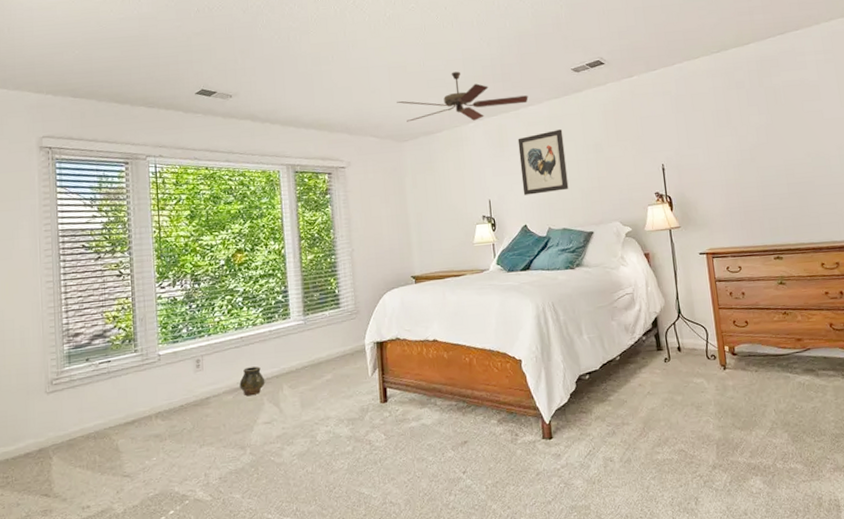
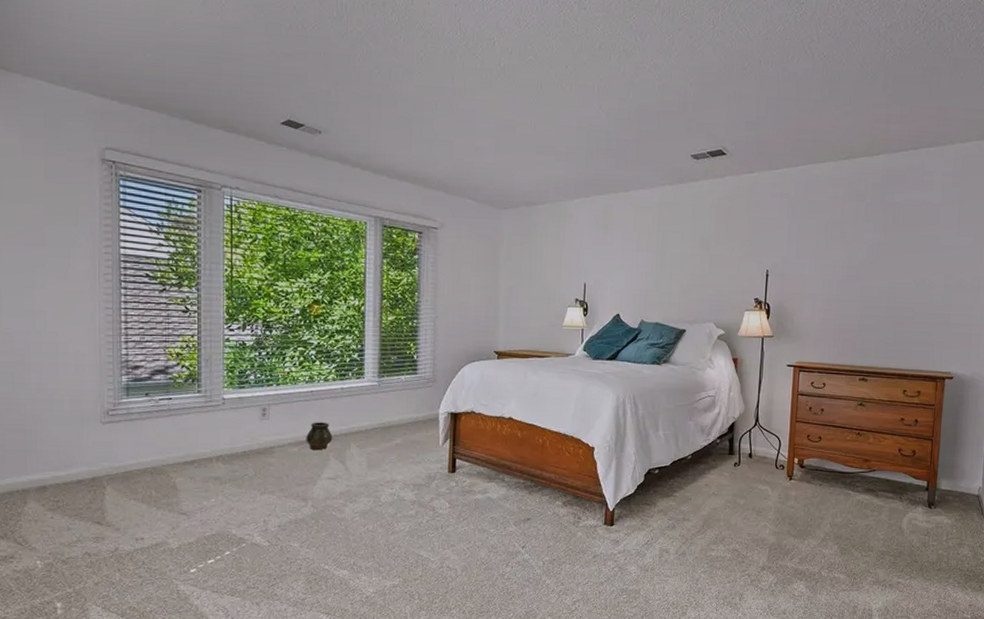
ceiling fan: present [397,71,529,122] -> none [501,140,641,197]
wall art: present [517,129,569,195] -> none [620,219,671,284]

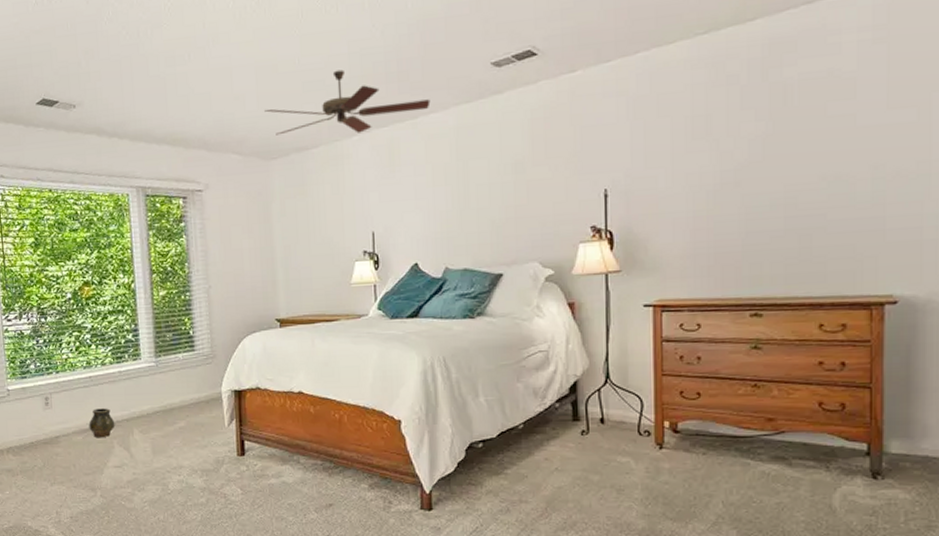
ceiling fan: none [501,140,641,197] -> present [264,69,431,135]

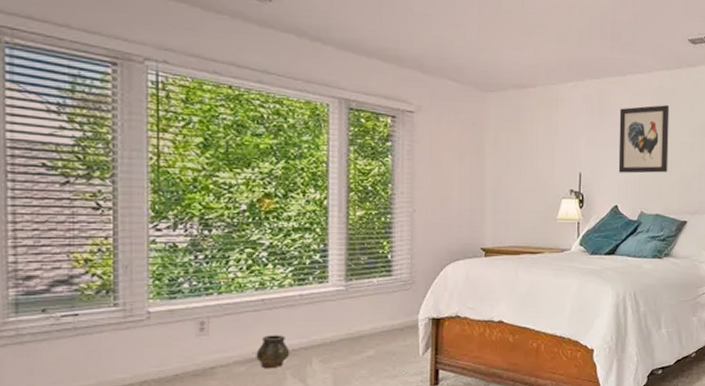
ceiling fan: present [264,69,431,135] -> none [485,19,638,81]
wall art: none [413,143,475,227] -> present [618,105,670,174]

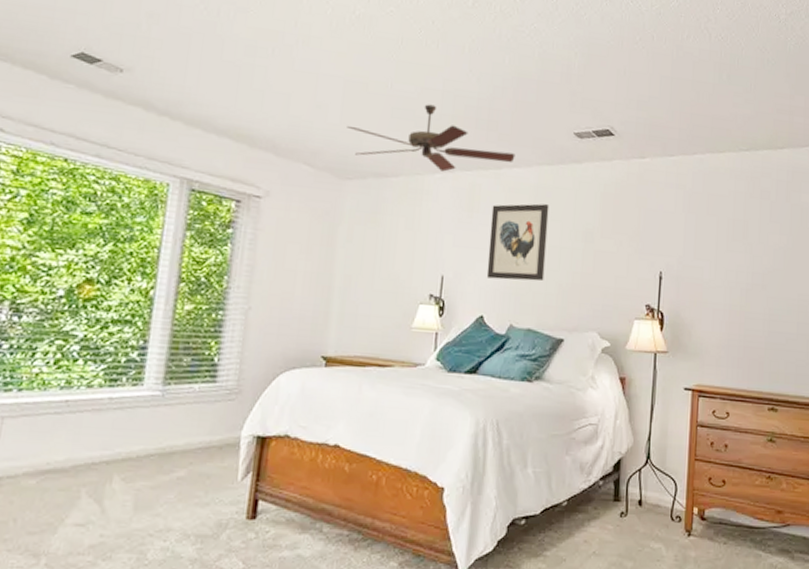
vase: present [256,335,290,369] -> none [49,444,89,485]
ceiling fan: none [485,19,638,81] -> present [347,104,516,172]

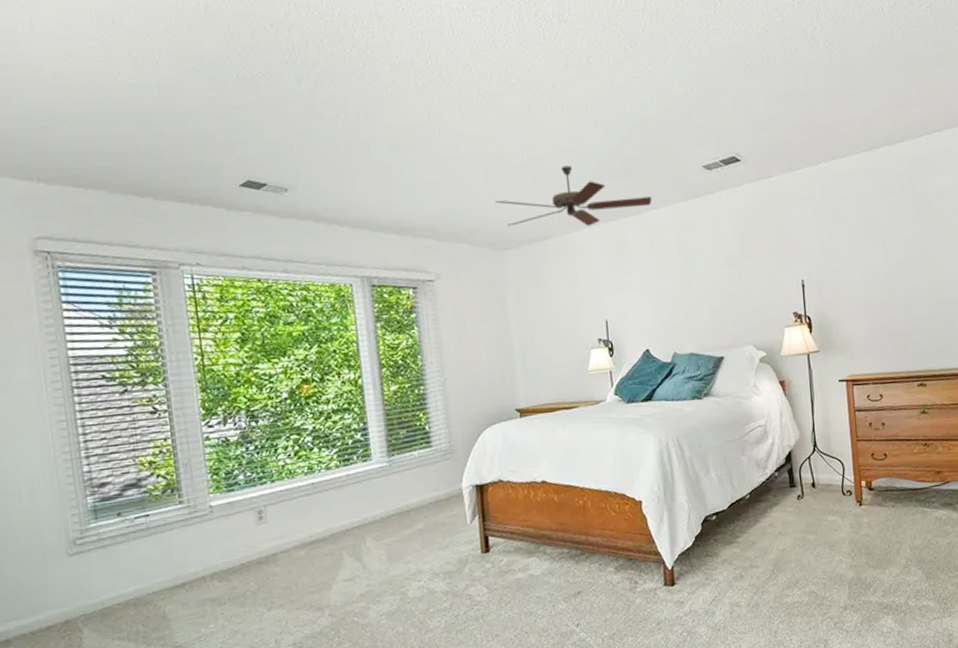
wall art: present [486,203,550,282] -> none [639,238,698,315]

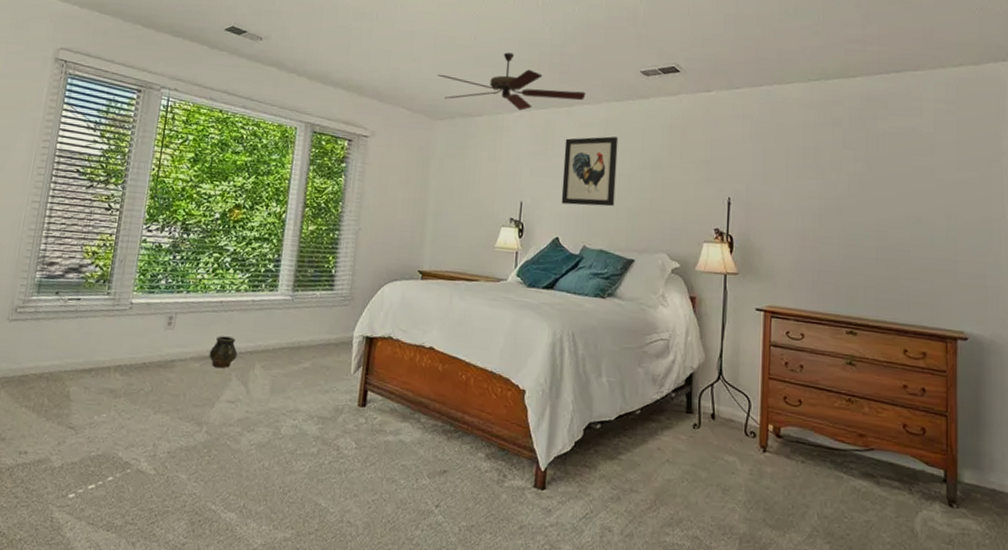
vase: none [312,516,344,551] -> present [209,336,238,369]
wall art: none [639,238,698,315] -> present [561,136,619,207]

